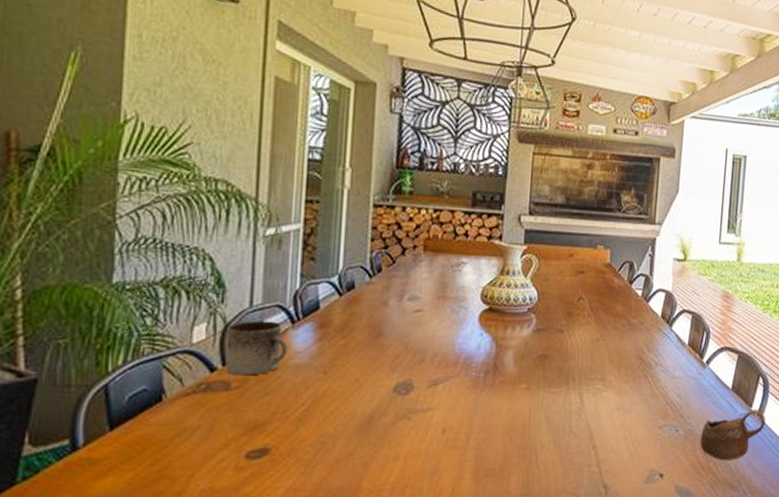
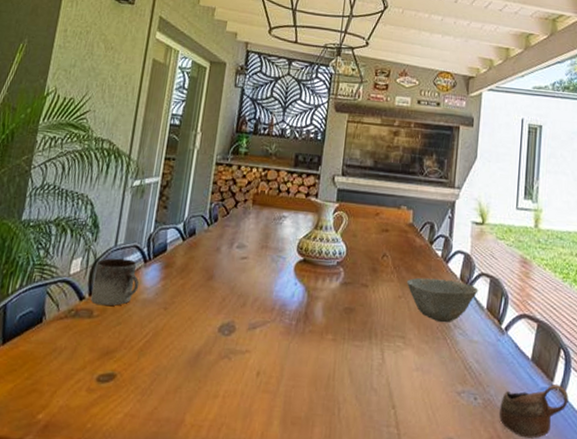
ceramic bowl: none [605,318,680,362] -> present [407,277,479,323]

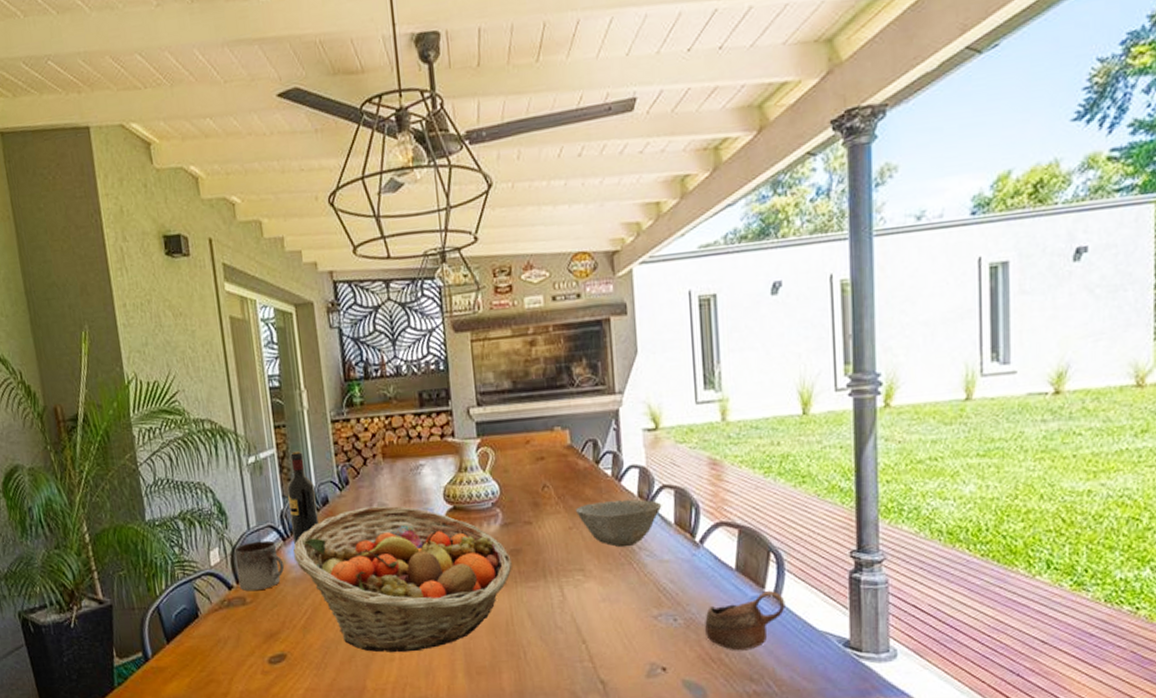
fruit basket: none [150,244,344,392] -> present [292,505,512,653]
wine bottle: none [154,183,186,267] -> present [287,451,319,544]

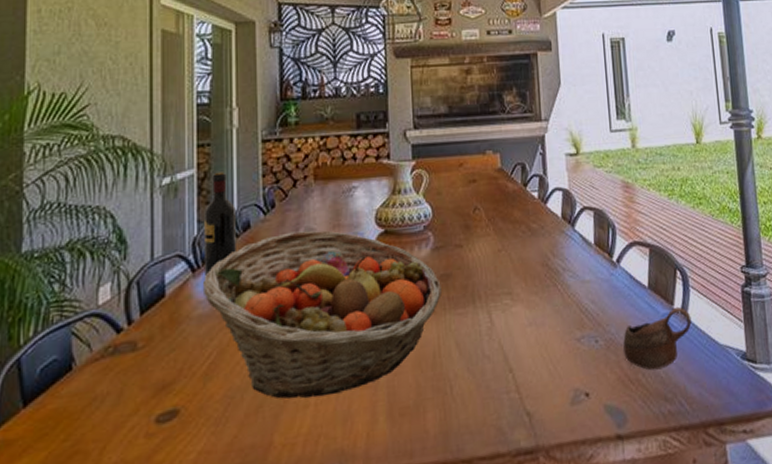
mug: present [234,540,285,591] -> none [131,272,190,334]
ceramic bowl: present [576,499,662,548] -> none [505,221,583,269]

